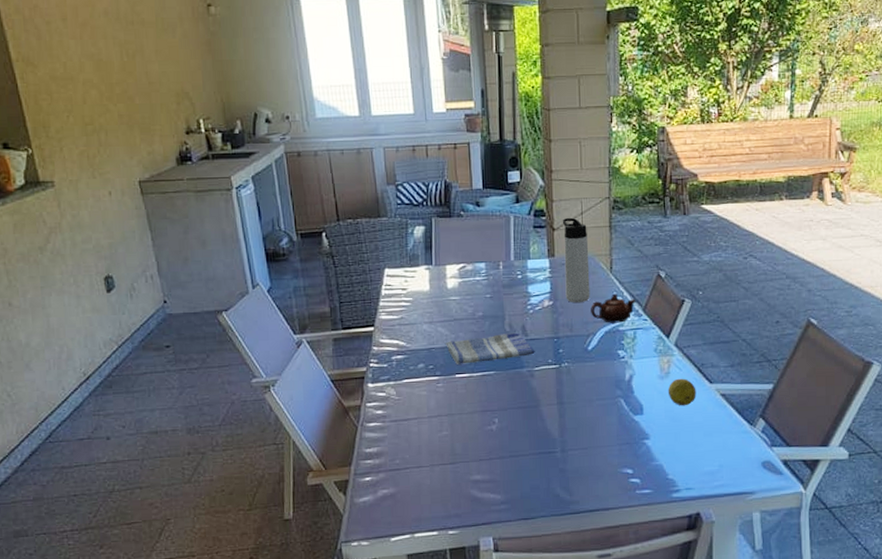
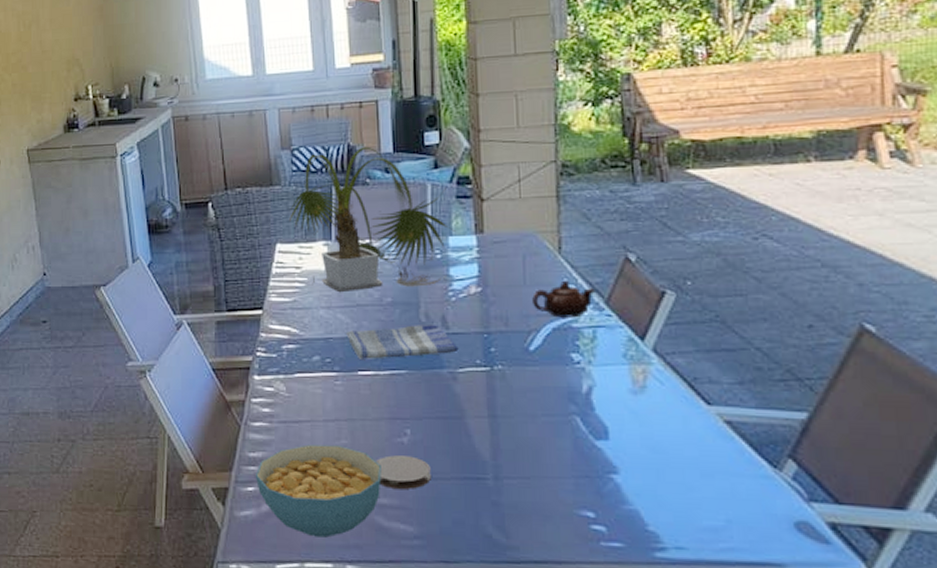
cereal bowl: none [371,436,476,512] -> present [255,444,382,538]
plant: none [394,183,533,310] -> present [288,146,456,293]
coaster: none [471,440,514,468] -> present [376,455,431,490]
thermos bottle: present [562,218,590,303] -> none [493,186,532,291]
fruit: present [667,378,697,406] -> none [644,395,688,433]

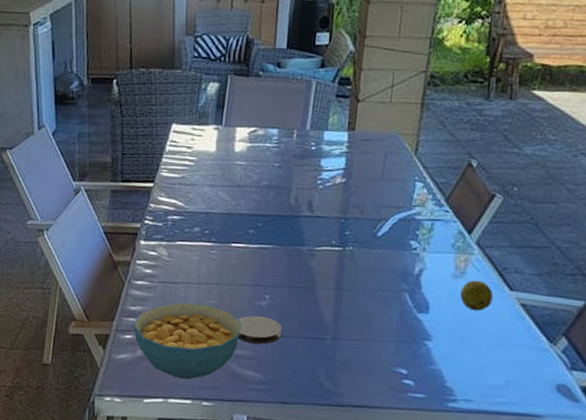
plant: present [288,146,456,293] -> none [185,40,331,174]
dish towel: present [346,323,459,359] -> none [225,206,319,234]
teapot: present [532,280,595,318] -> none [386,178,439,211]
fruit: none [644,395,688,433] -> present [460,280,493,311]

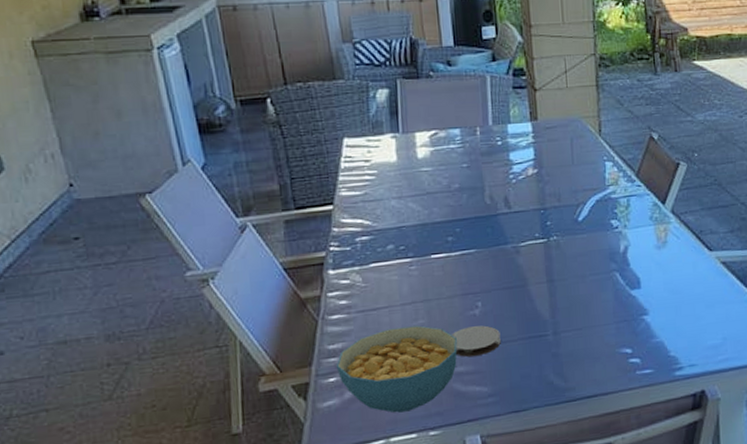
fruit: present [460,280,493,311] -> none [665,247,696,277]

